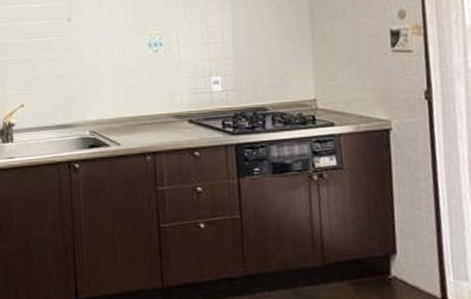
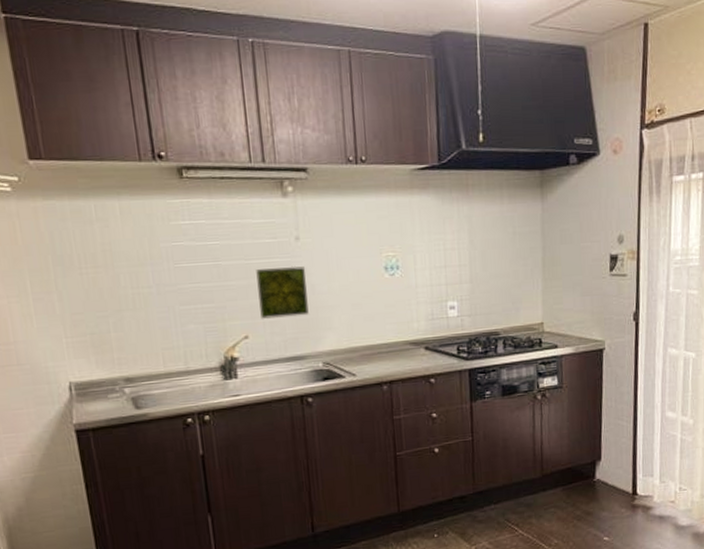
decorative tile: none [33,43,78,90] -> present [256,266,309,319]

